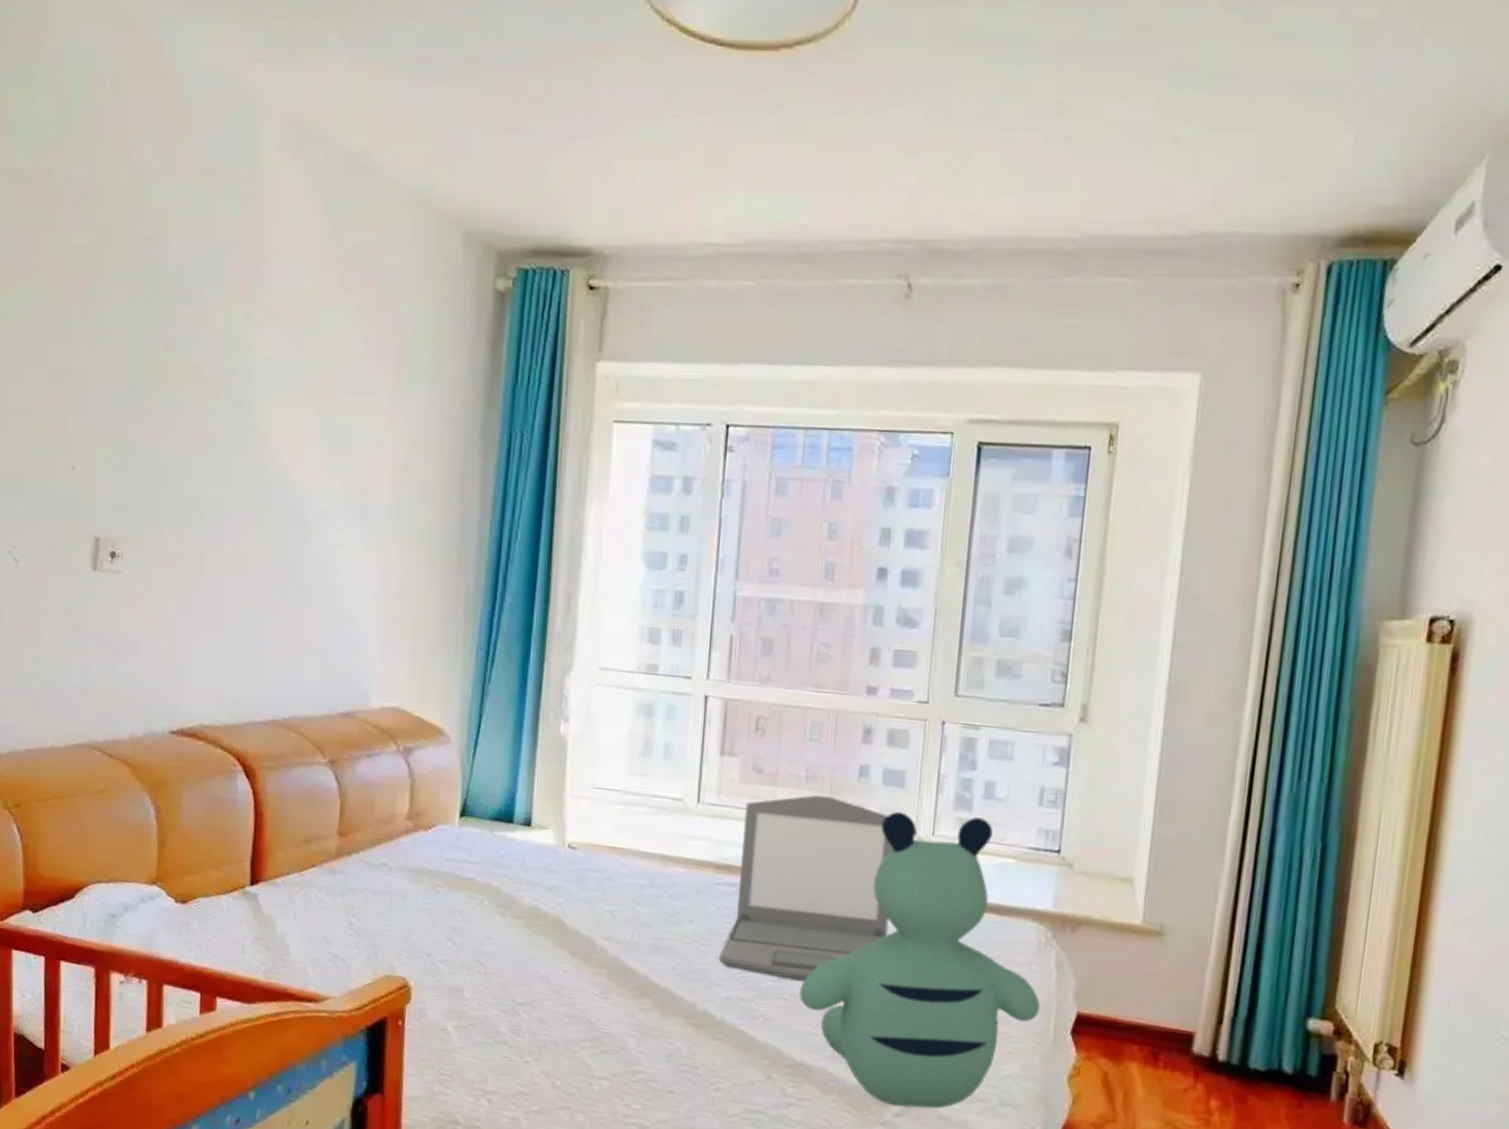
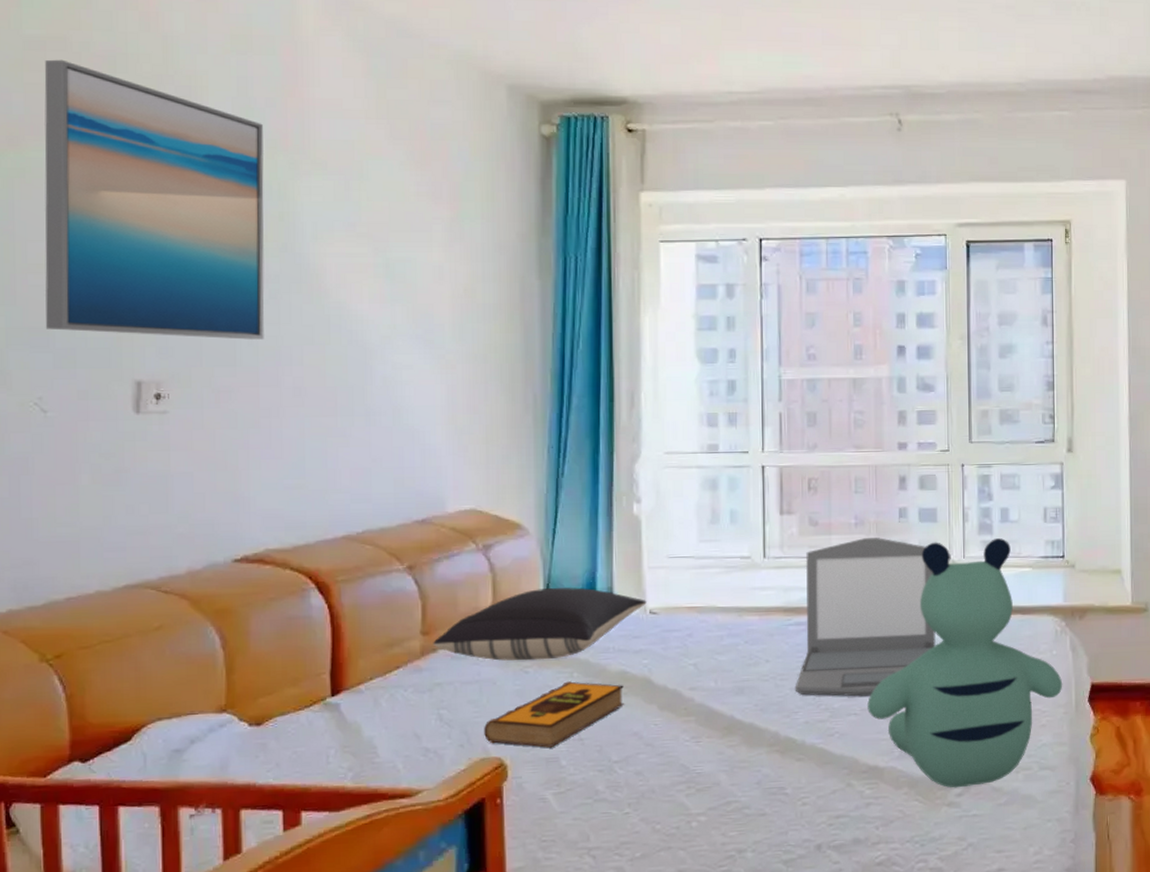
wall art: none [21,195,221,503] -> present [44,59,265,340]
pillow: none [348,803,566,882] -> present [433,587,647,661]
hardback book: none [391,908,535,976] -> present [484,681,624,747]

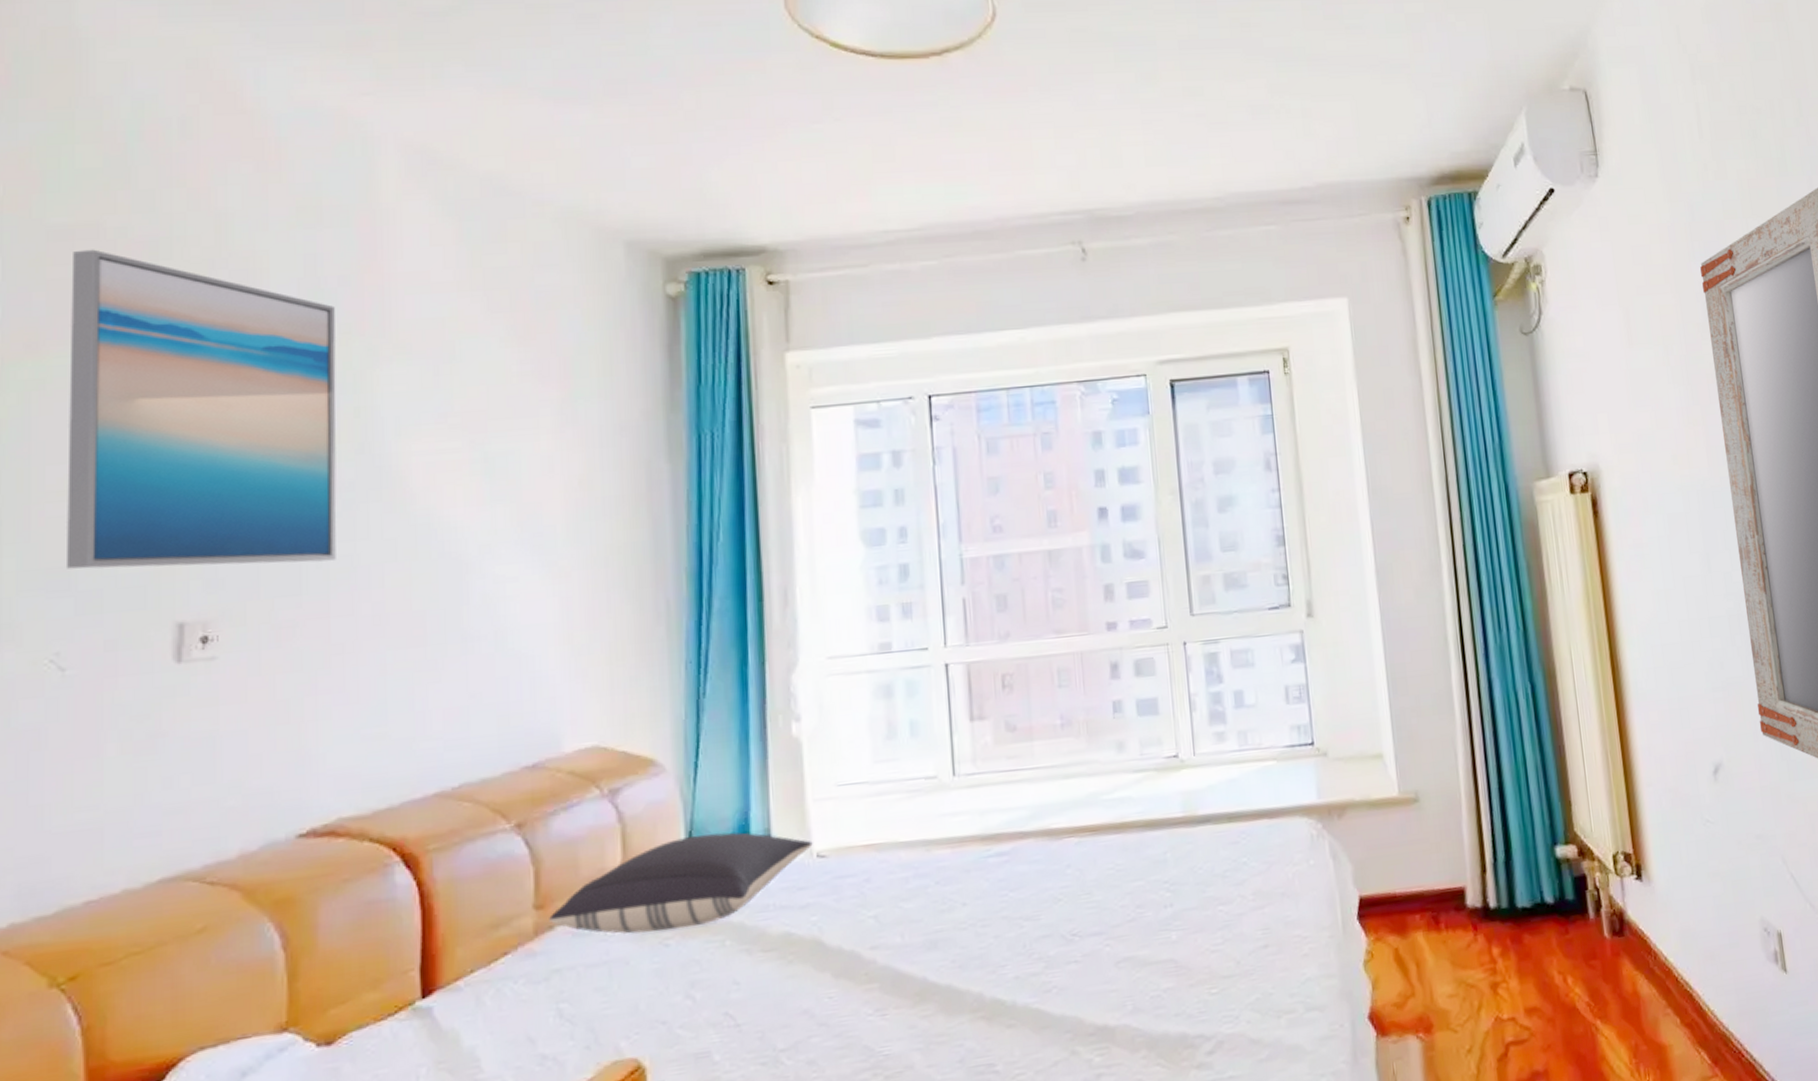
hardback book: present [484,681,624,747] -> none [615,951,790,1042]
laptop: present [795,538,936,697] -> none [999,739,1168,944]
bear: present [867,538,1063,788] -> none [1090,727,1326,1045]

